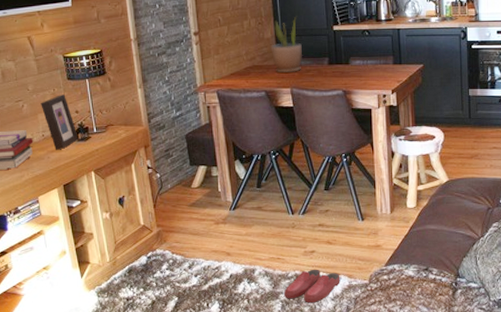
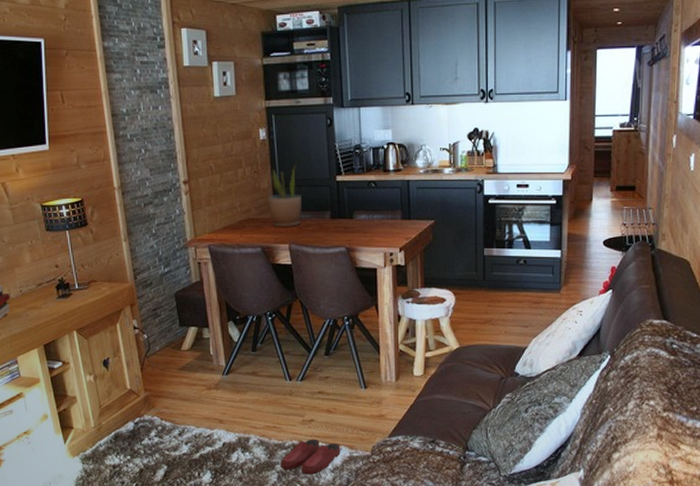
picture frame: present [41,95,79,150] -> none [17,247,59,307]

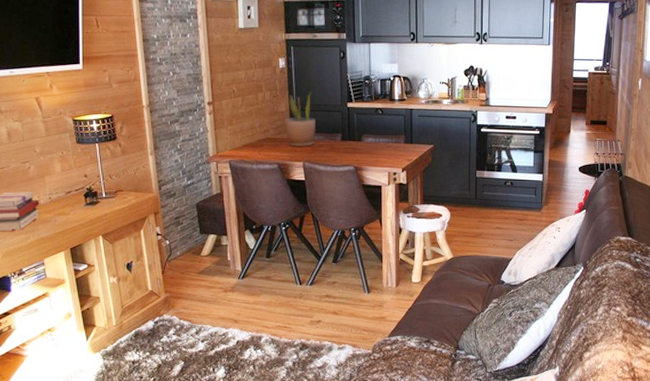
slippers: present [281,439,341,475] -> none [290,338,345,371]

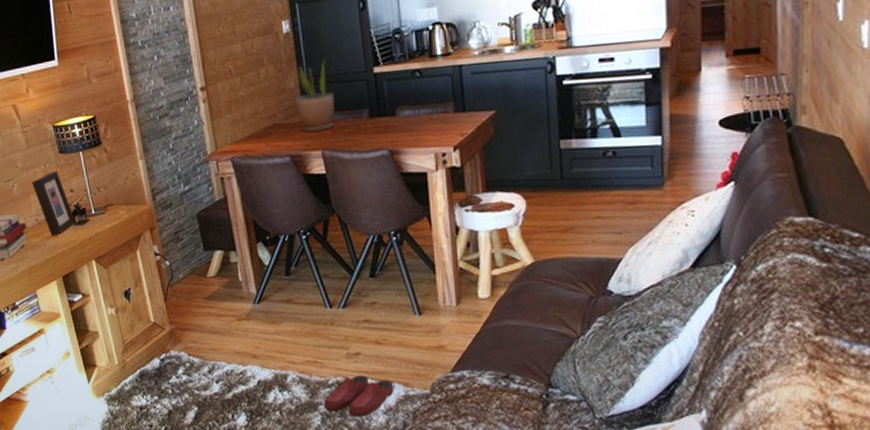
picture frame: none [48,158,87,213] -> present [32,171,76,236]
slippers: none [290,338,345,371] -> present [324,375,394,417]

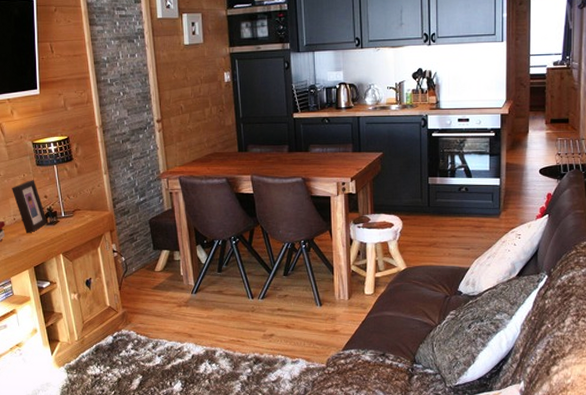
potted plant: present [295,60,336,133] -> none [231,105,263,161]
slippers: present [324,375,394,417] -> none [244,352,299,385]

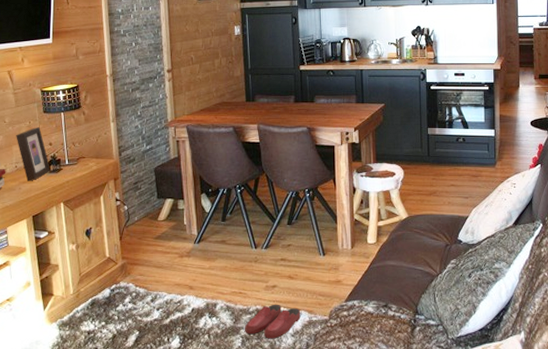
slippers: none [244,352,299,385] -> present [245,304,301,339]

